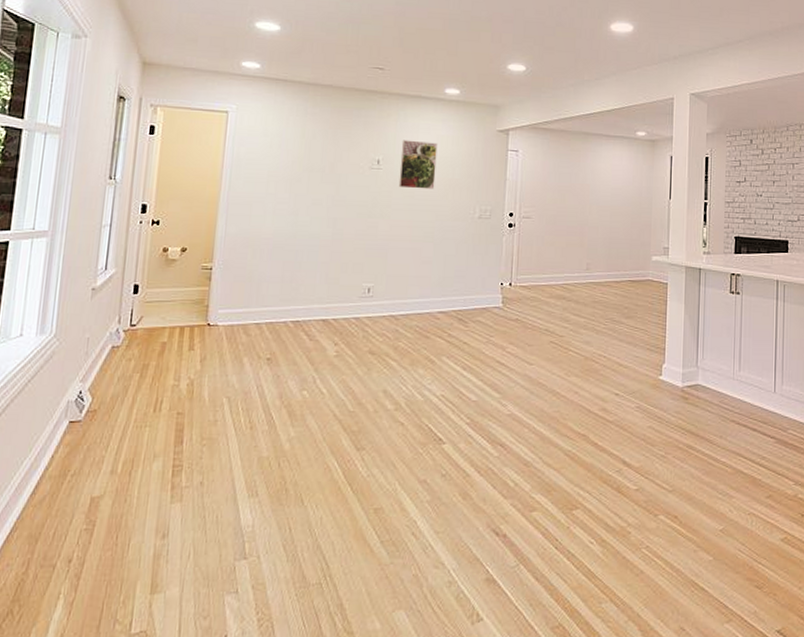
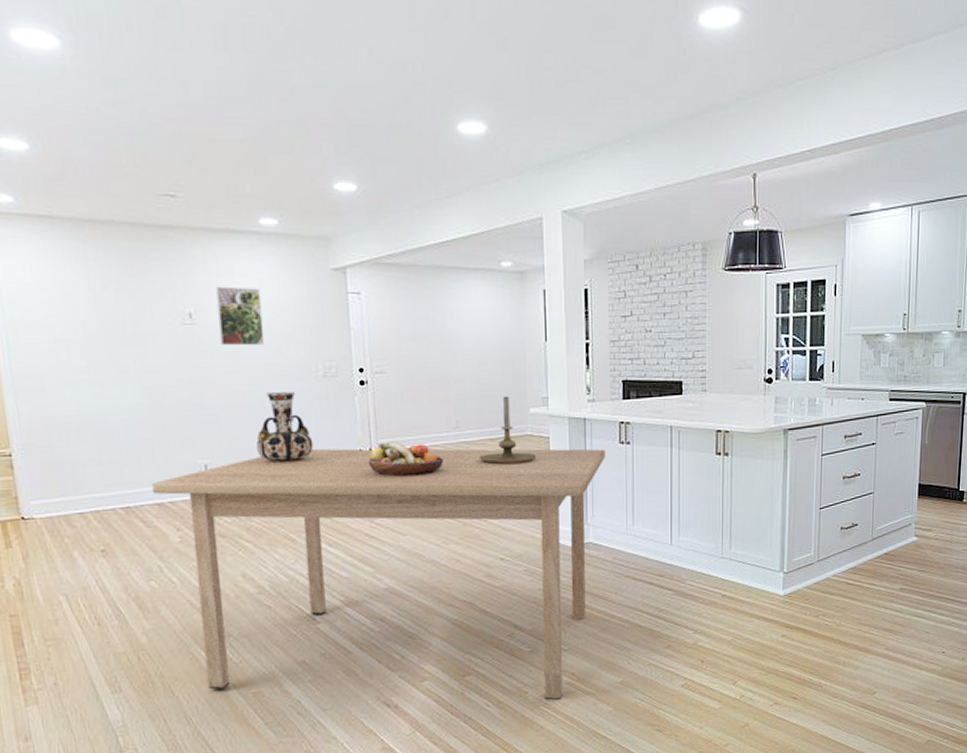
table: none [320,281,717,544] -> present [151,448,605,701]
vase: none [414,229,463,290] -> present [256,392,314,462]
fruit bowl: none [507,277,573,311] -> present [368,440,444,477]
candle holder: none [604,244,655,306] -> present [478,395,537,465]

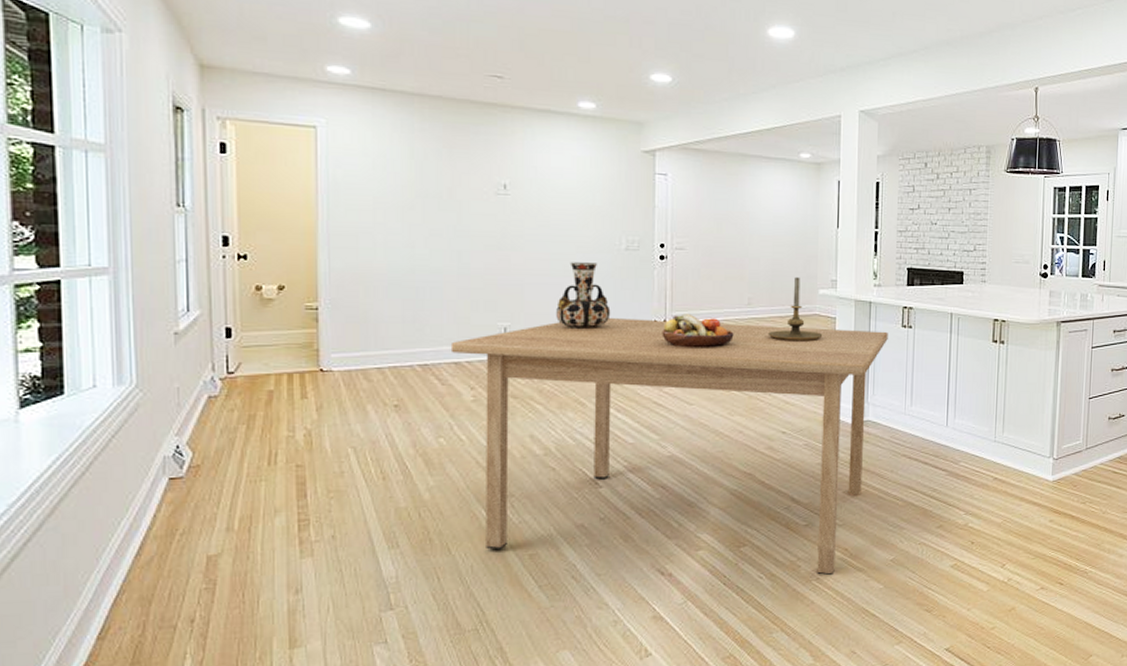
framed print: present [215,286,265,346] -> none [531,161,573,218]

